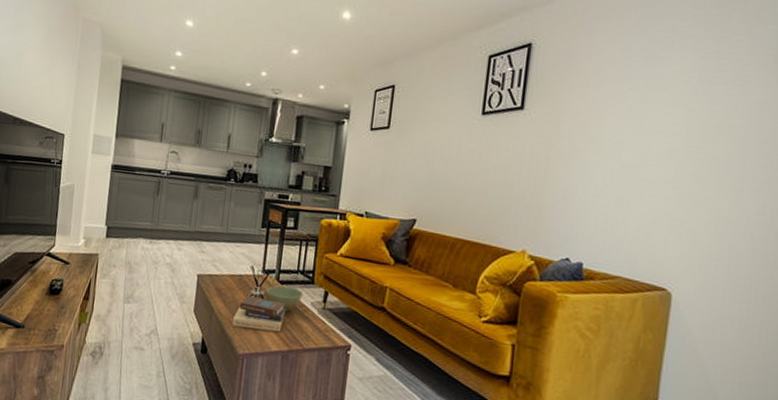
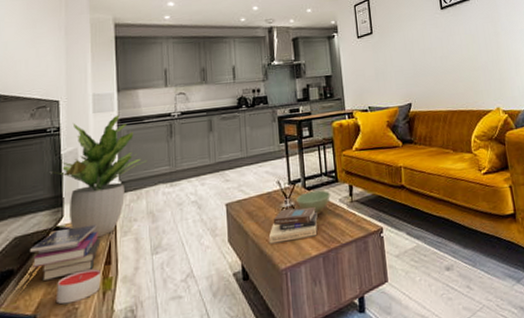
books: none [26,256,83,301] -> present [30,224,101,282]
candle: none [40,298,80,325] -> present [55,268,101,305]
potted plant: none [51,159,133,274] -> present [52,114,148,238]

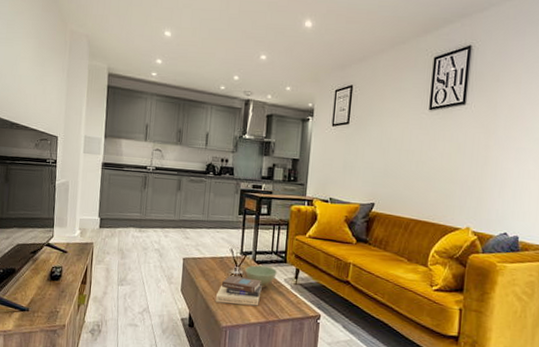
books: present [30,224,101,282] -> none [28,246,80,285]
potted plant: present [52,114,148,238] -> none [48,158,123,261]
candle: present [55,268,101,305] -> none [43,283,78,307]

